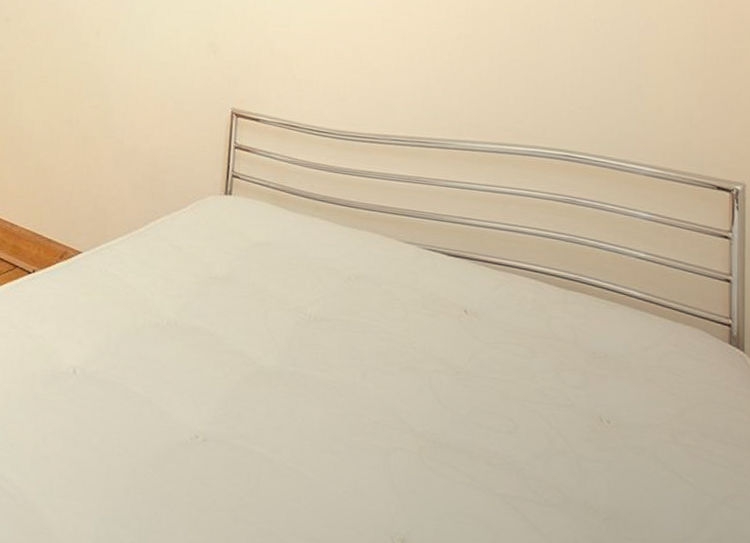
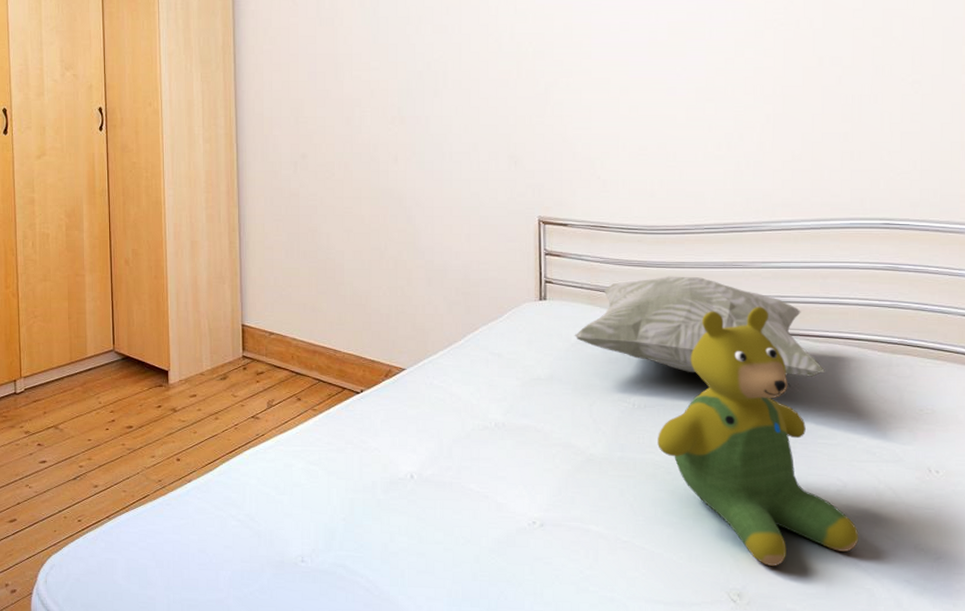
decorative pillow: none [256,184,503,306] -> present [574,276,826,377]
teddy bear: none [330,225,529,511] -> present [657,307,859,566]

